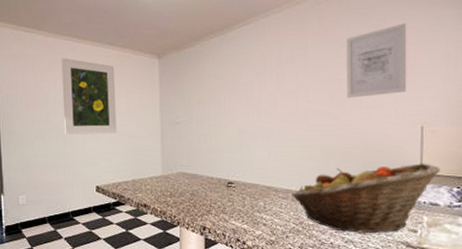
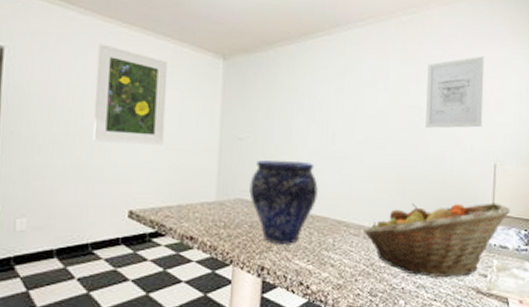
vase: none [188,137,247,209] -> present [249,159,318,246]

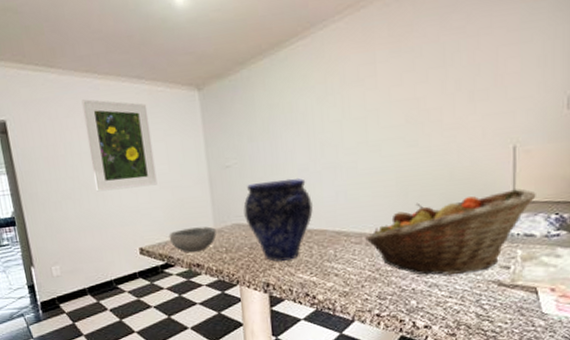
bowl: none [165,196,217,224] -> present [169,226,216,253]
wall art: present [426,56,485,129] -> none [422,21,496,120]

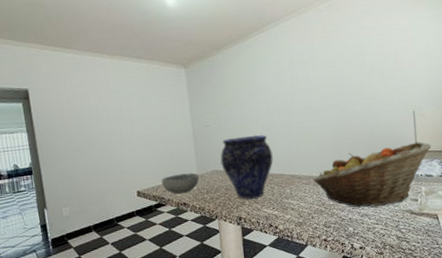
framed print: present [81,99,158,192] -> none [92,73,152,146]

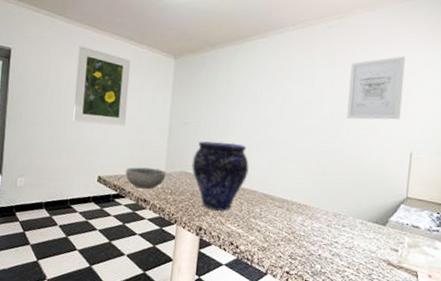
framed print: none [92,73,152,146] -> present [73,46,131,126]
fruit basket: present [313,141,431,207] -> none [287,183,424,250]
wall art: none [346,24,399,92] -> present [347,56,406,120]

